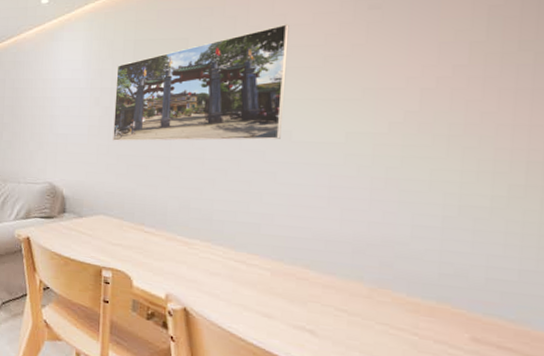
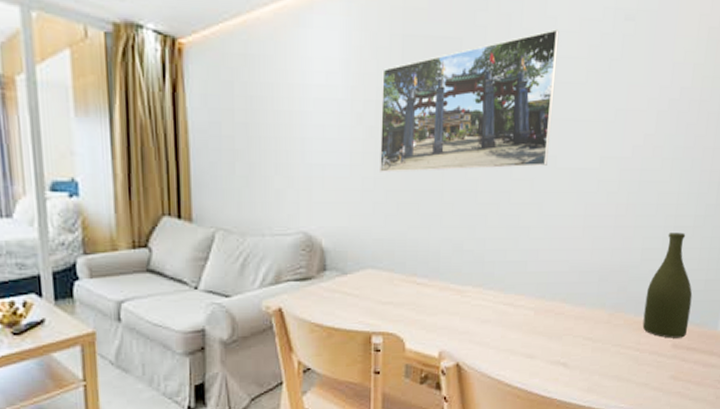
bottle: none [420,211,499,333] -> present [642,232,693,338]

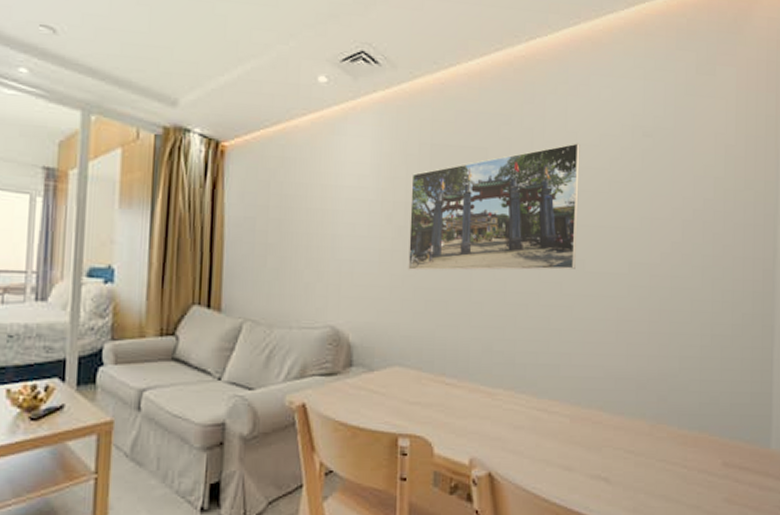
bottle: present [642,232,693,338] -> none [688,341,739,456]

